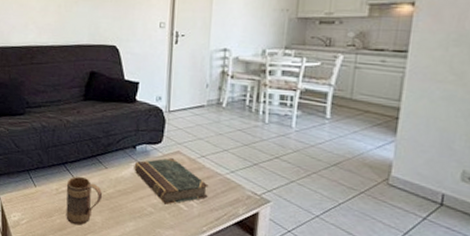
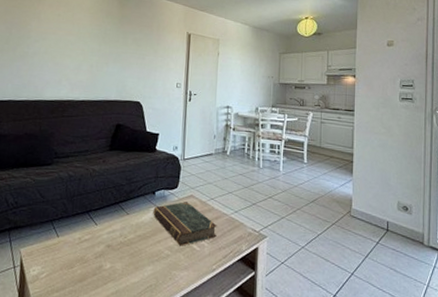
mug: present [66,176,102,226] -> none [87,223,123,274]

